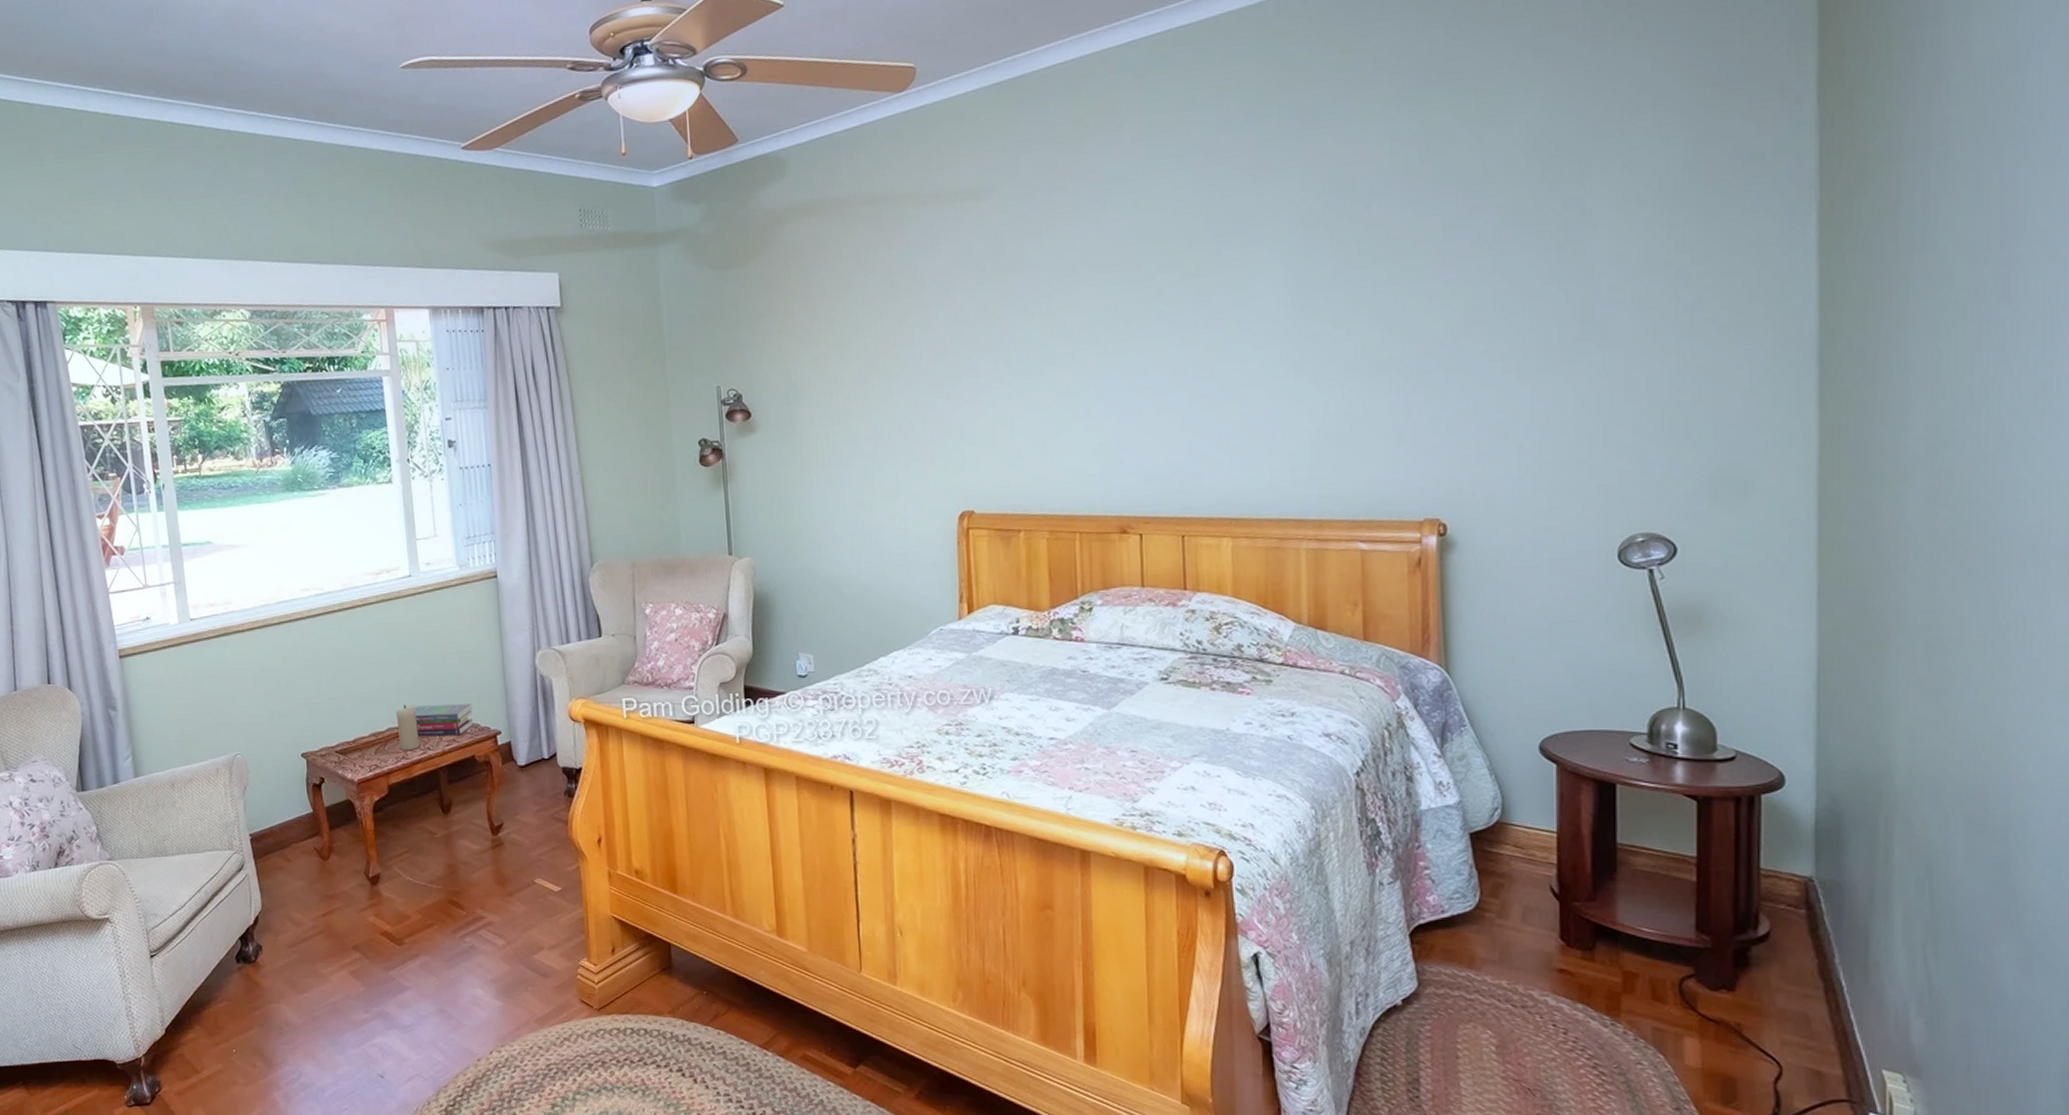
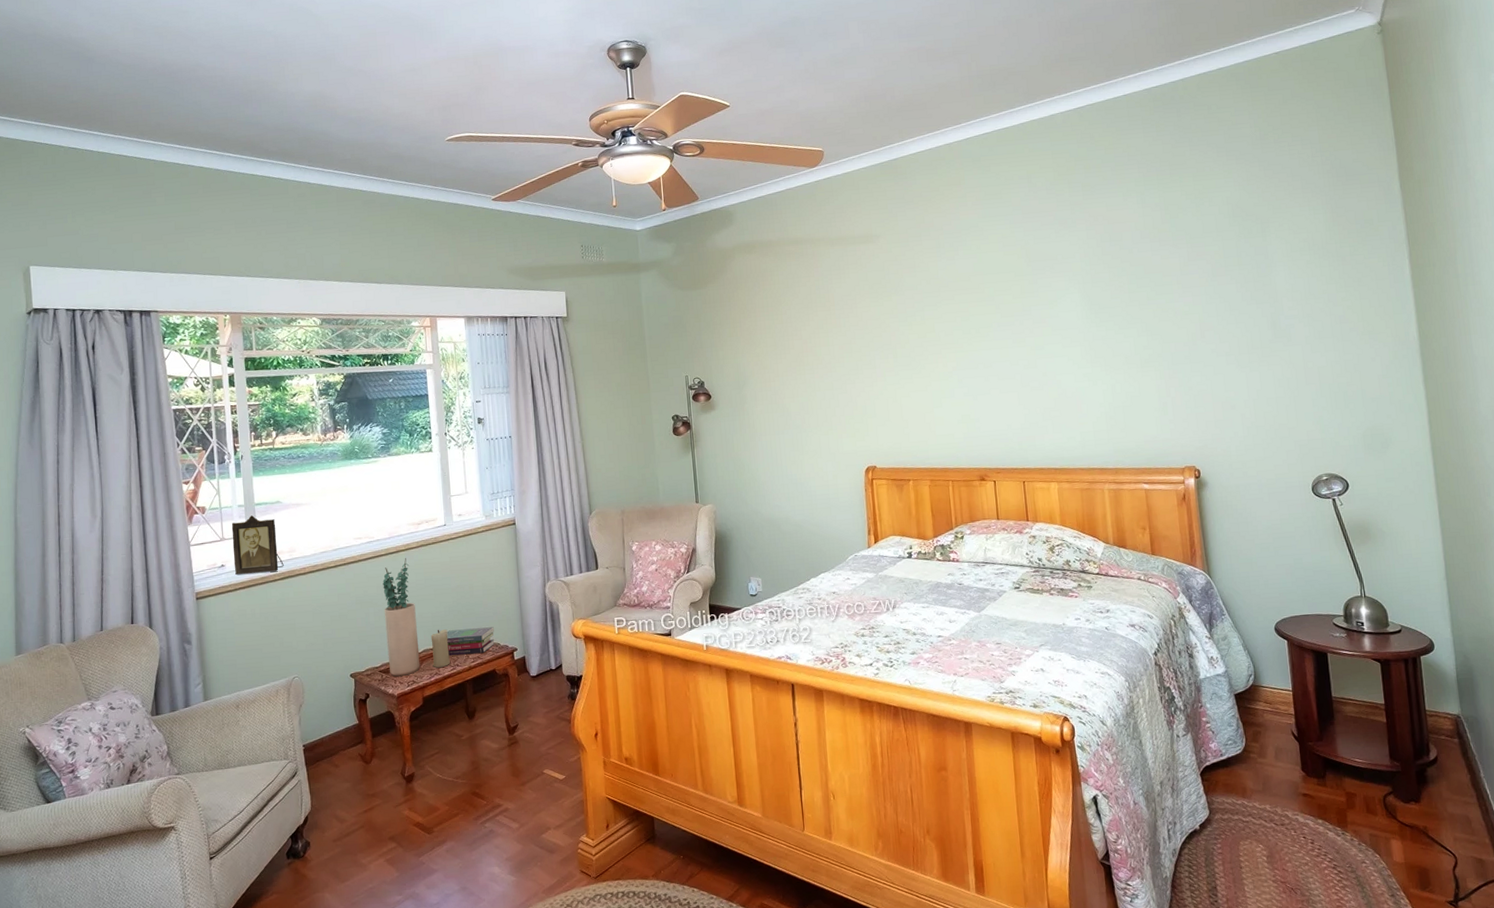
photo frame: none [155,558,219,631] -> present [231,515,284,576]
vase: none [336,615,384,759] -> present [383,558,421,677]

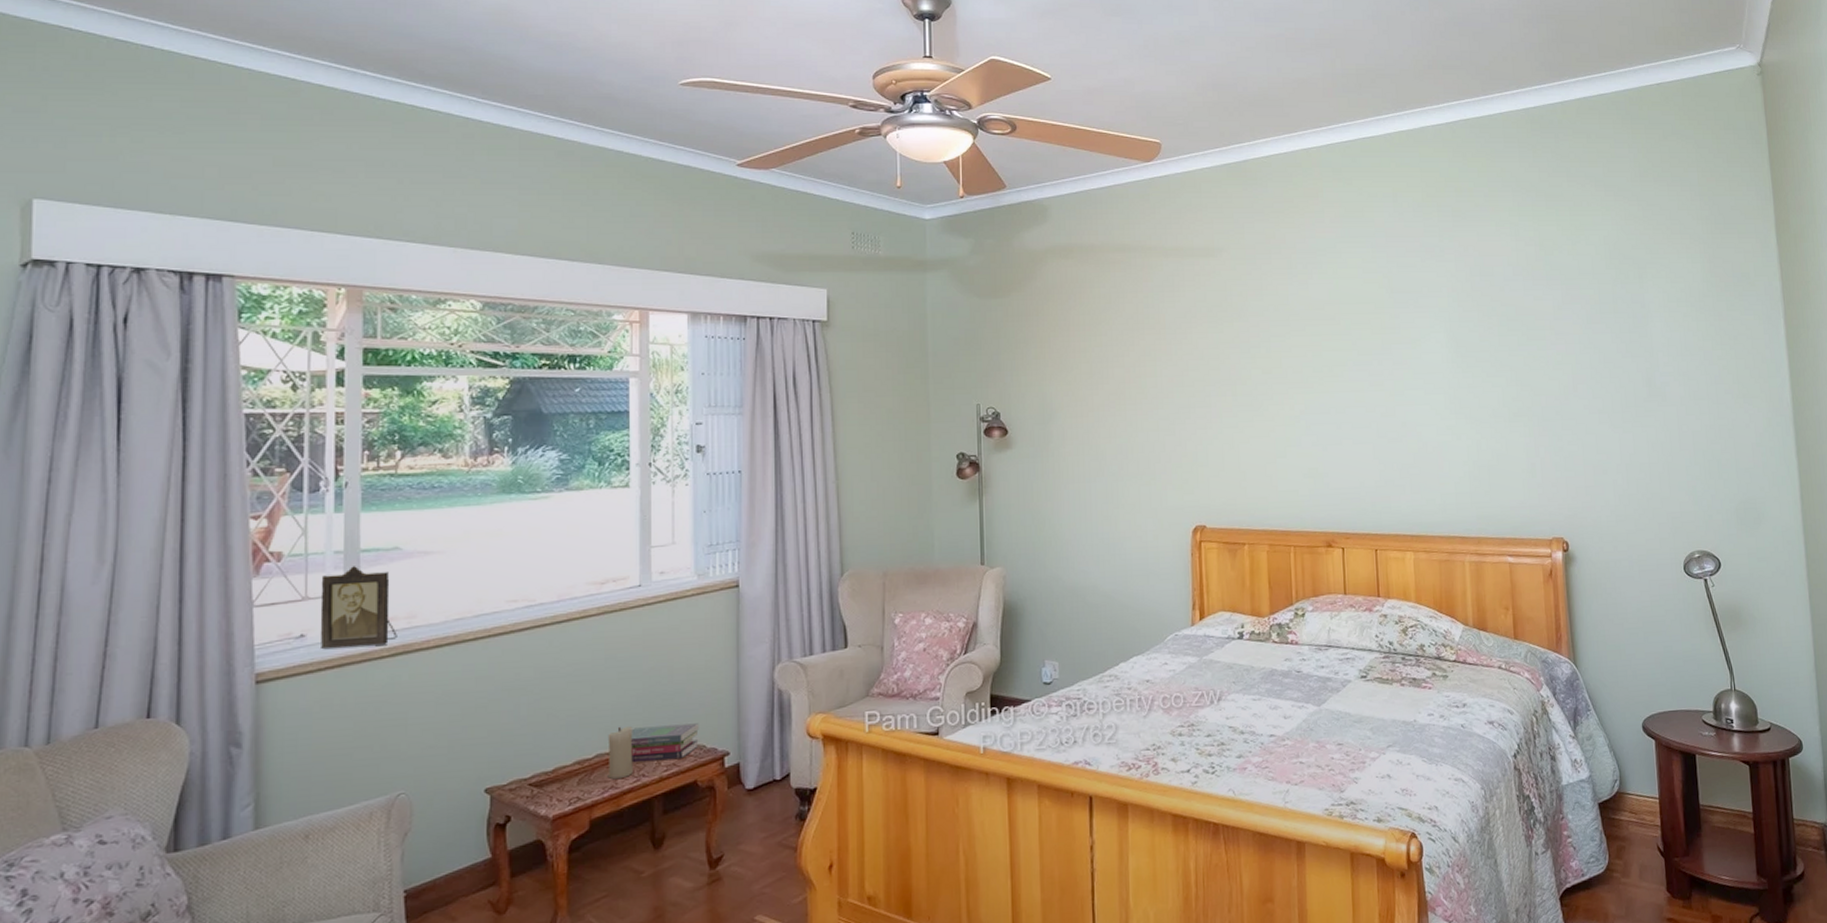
vase: present [383,558,421,677] -> none [542,629,590,792]

